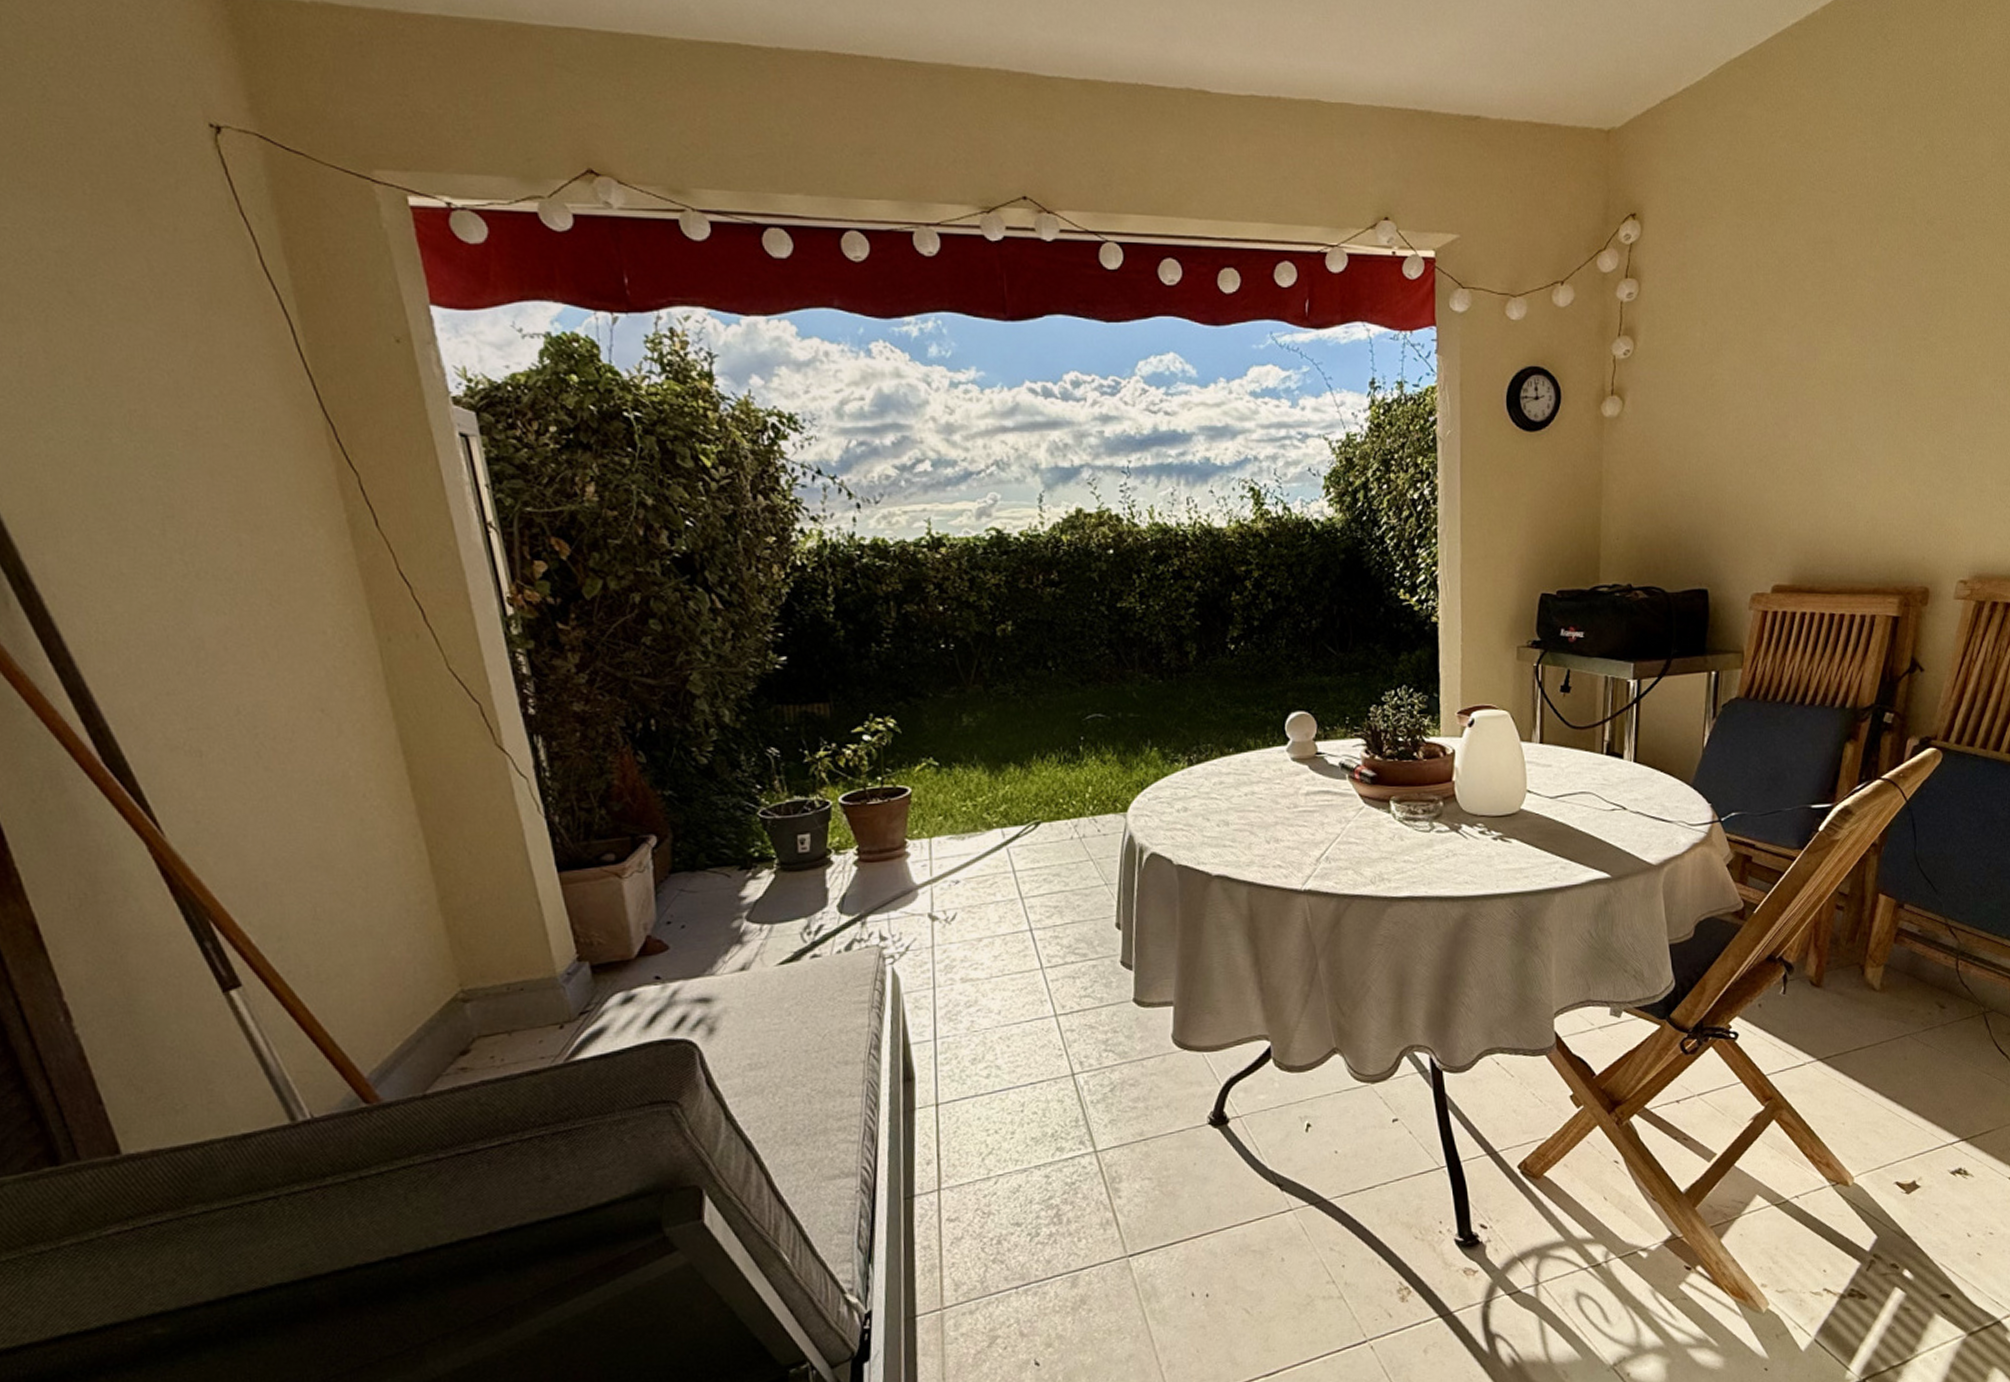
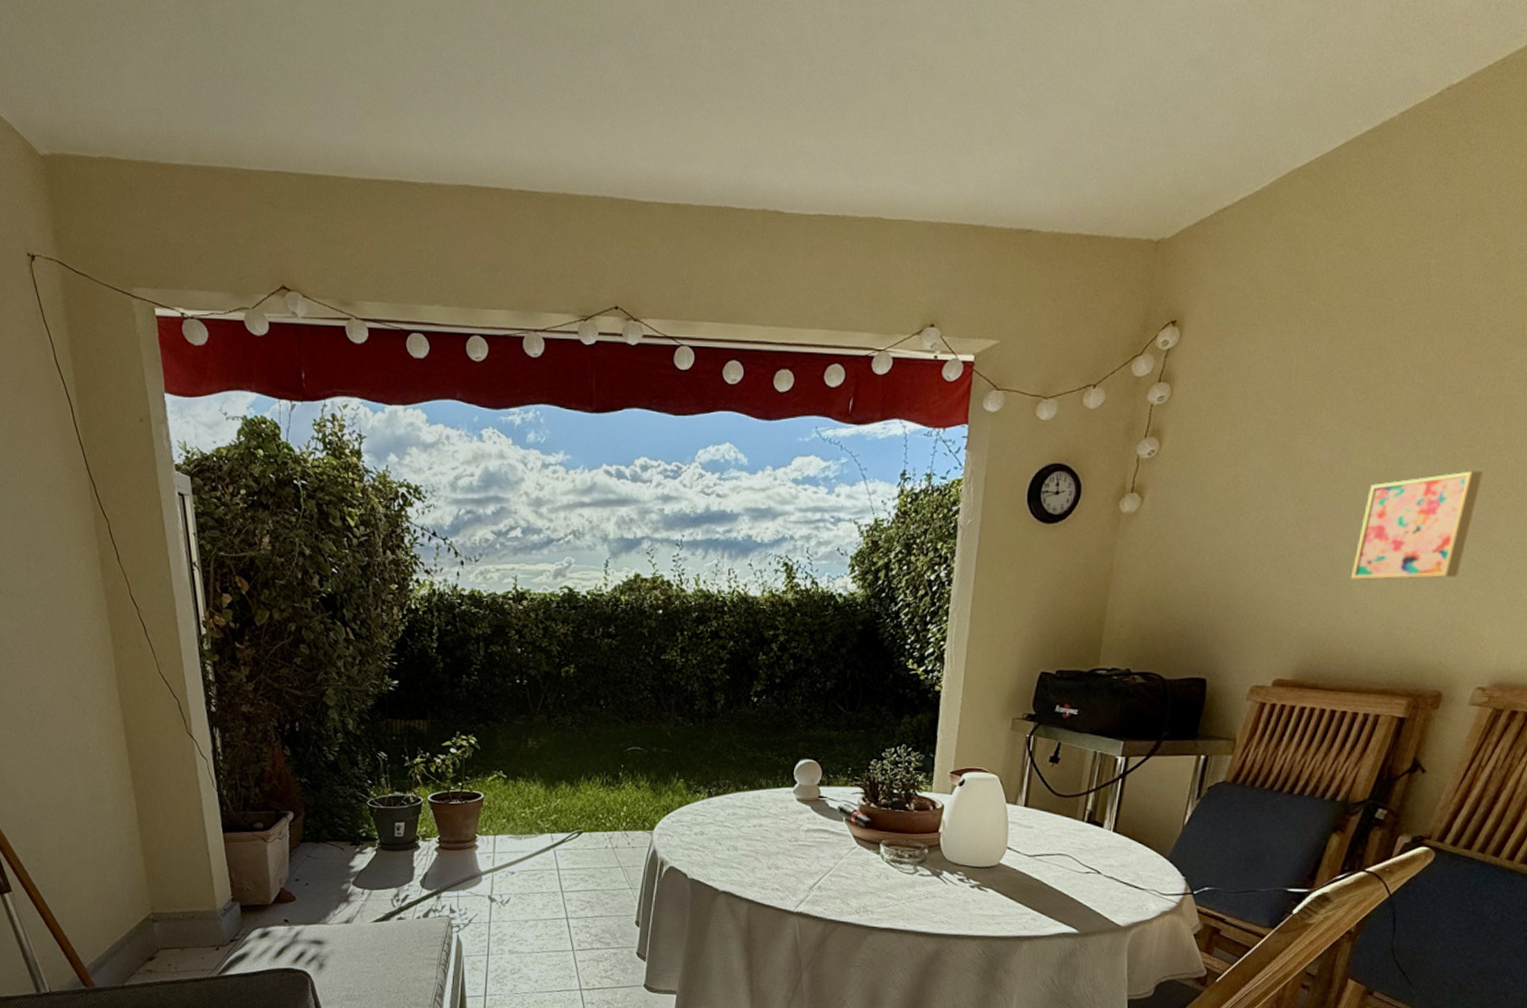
wall art: none [1831,362,1938,479] -> present [1350,470,1483,581]

